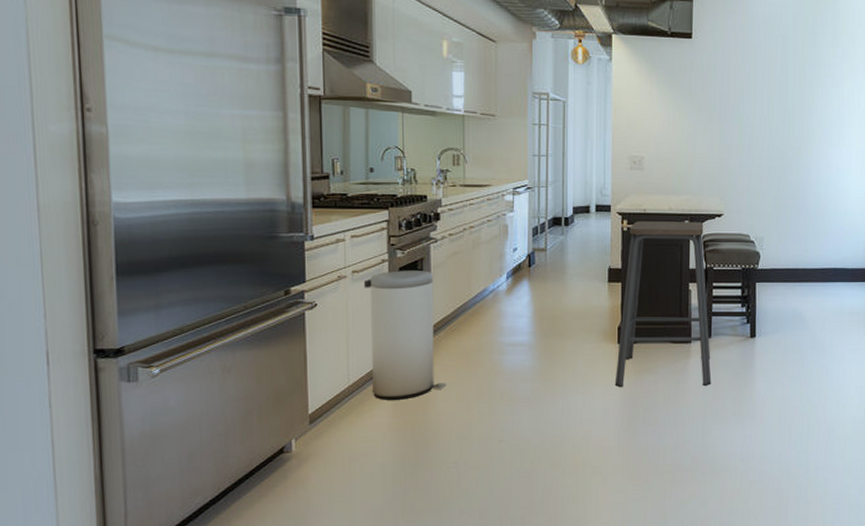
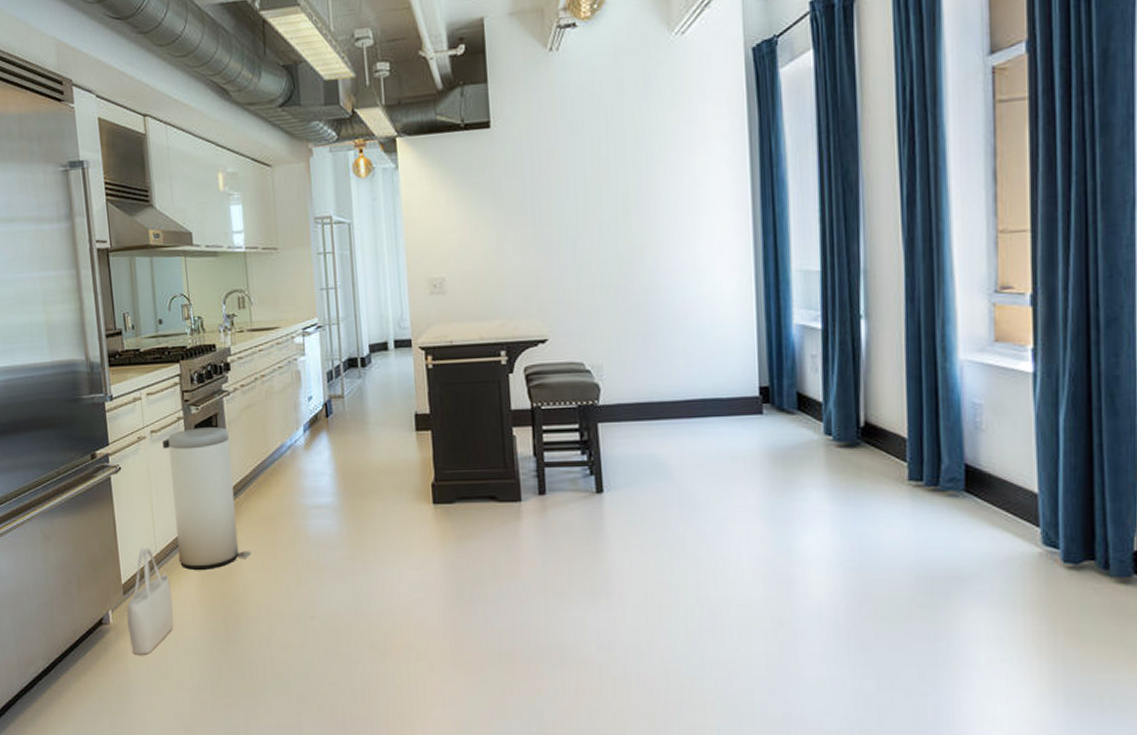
shopping bag: none [311,379,362,480] -> present [126,547,174,655]
bar stool: present [614,221,712,387] -> none [433,351,551,556]

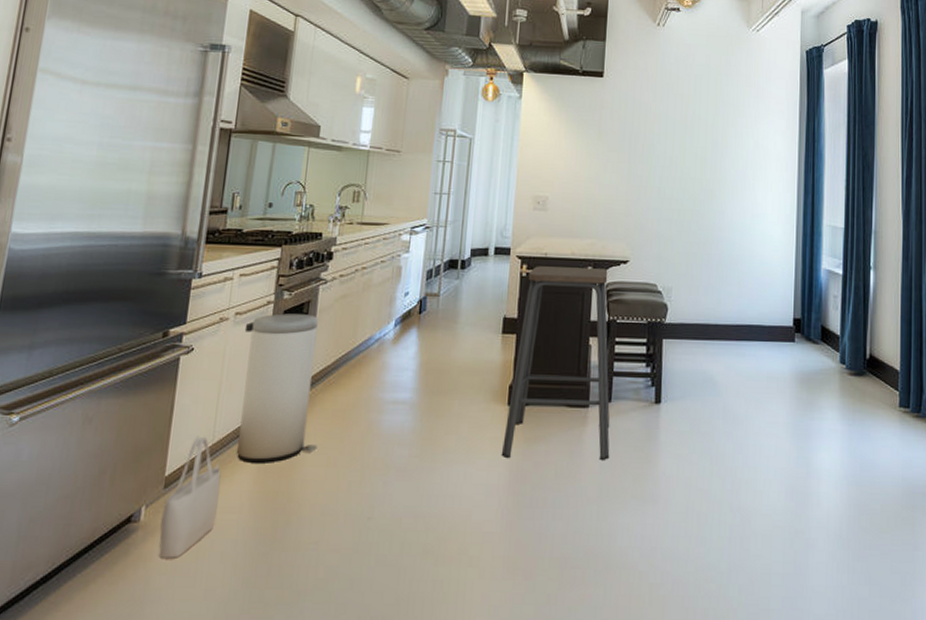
bar stool: none [433,351,551,556] -> present [501,266,610,460]

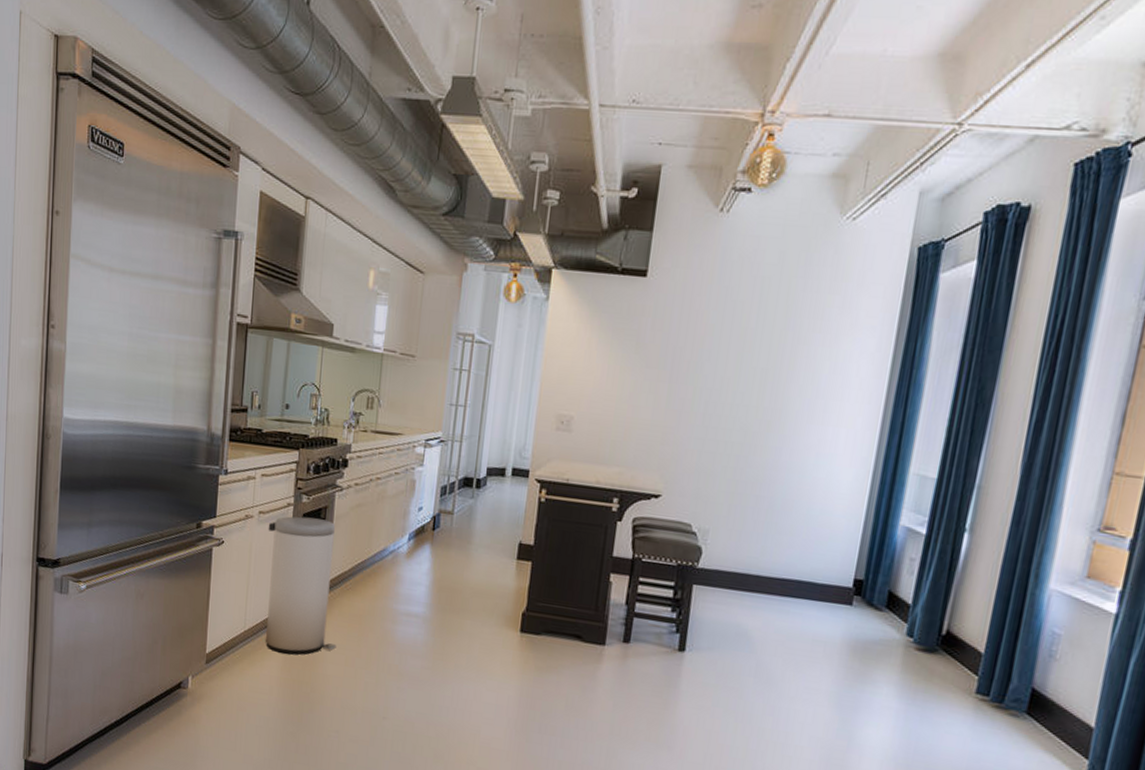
shopping bag: present [159,436,221,558] -> none [205,622,253,724]
bar stool: present [501,266,610,460] -> none [511,492,636,700]

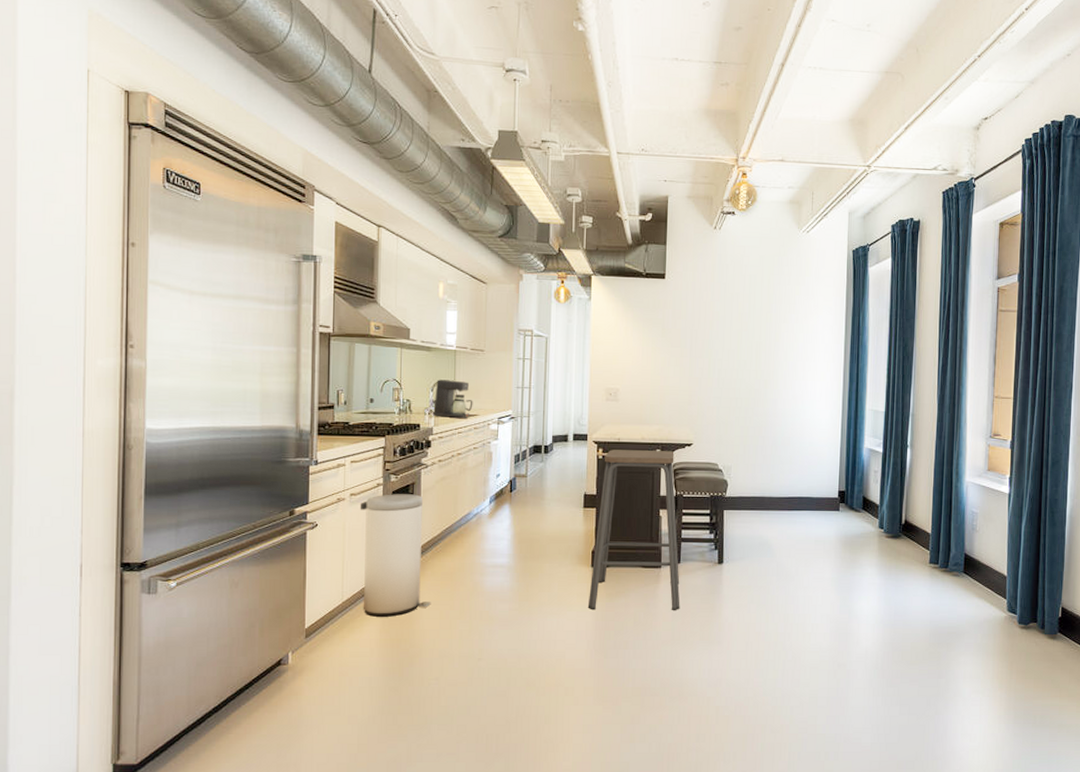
coffee maker: none [352,388,399,437] -> present [433,379,473,419]
bar stool: none [511,492,636,700] -> present [587,450,680,610]

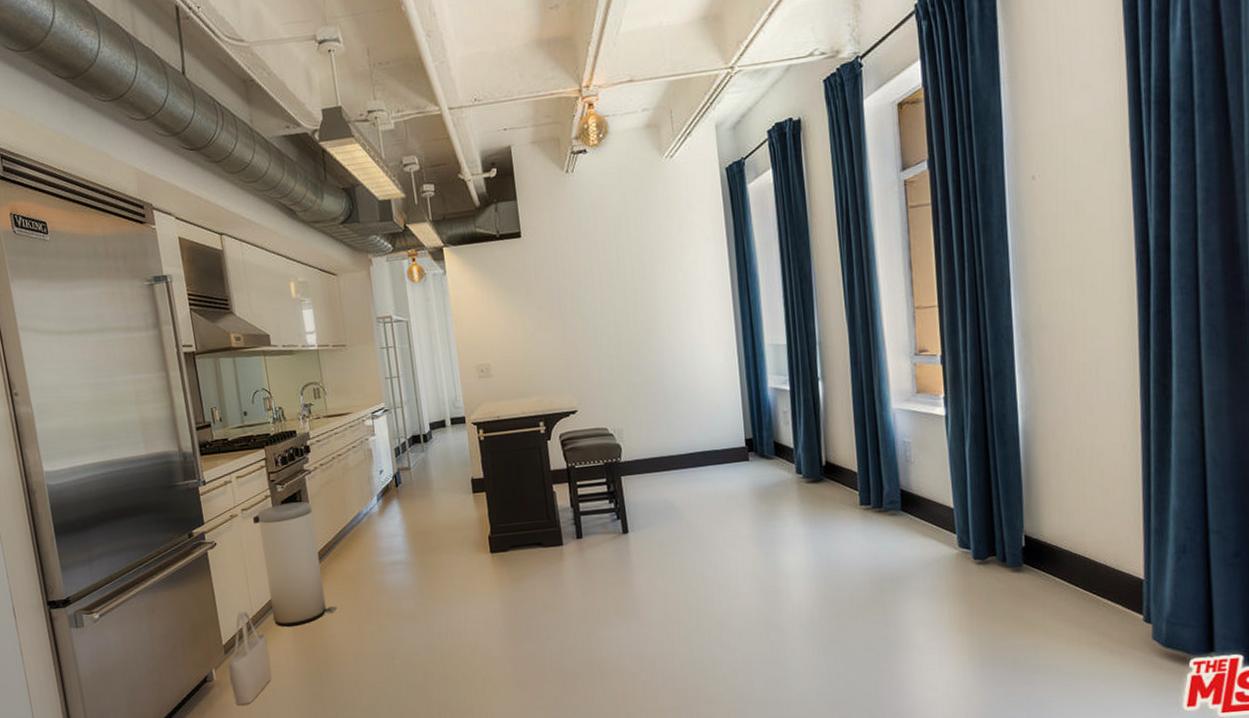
shopping bag: none [306,596,352,692] -> present [228,610,272,705]
coffee maker: present [433,379,473,419] -> none [304,380,345,420]
bar stool: present [587,450,680,610] -> none [486,421,589,596]

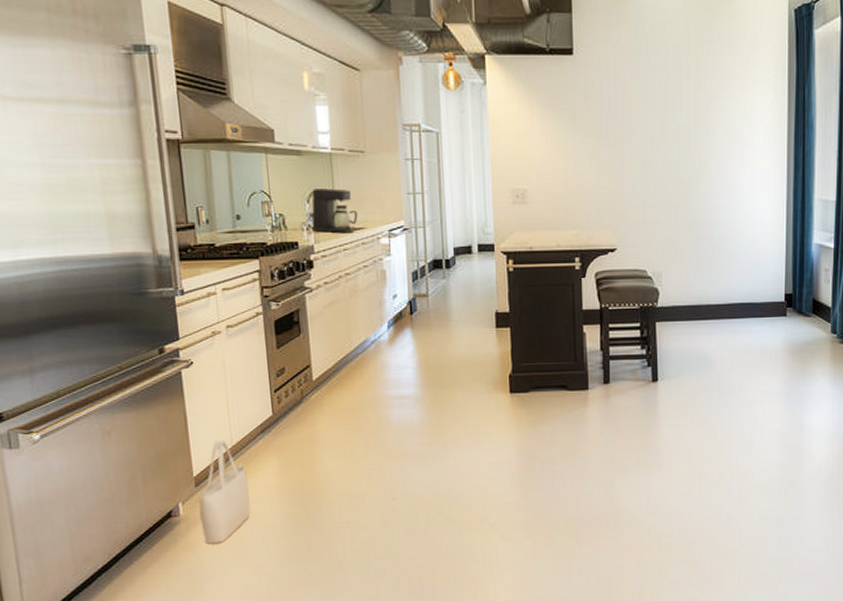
pedal bin: present [252,501,338,627] -> none [239,322,333,460]
coffee maker: none [304,380,345,420] -> present [311,188,358,234]

